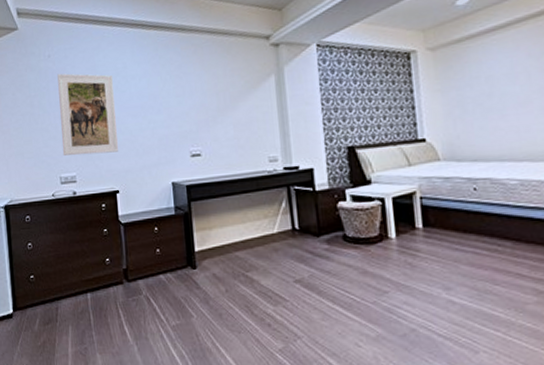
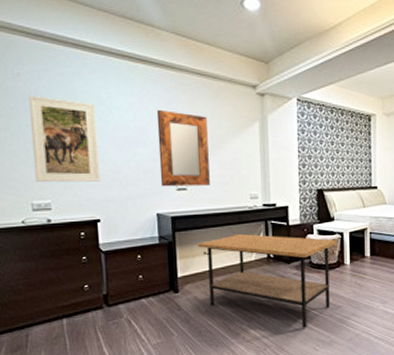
home mirror: none [168,73,225,154] -> present [156,109,210,187]
coffee table: none [214,202,376,317] -> present [198,233,336,328]

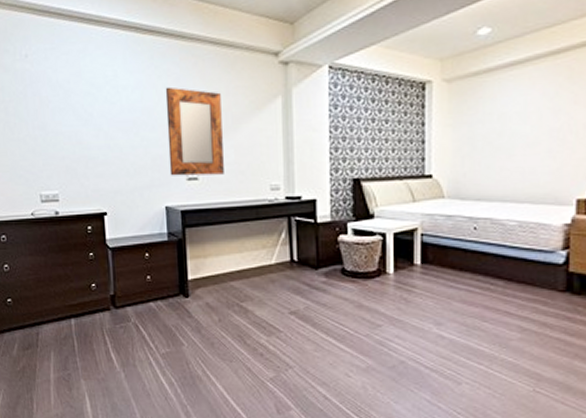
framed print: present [29,95,100,183] -> none [36,77,106,172]
coffee table: present [198,233,336,328] -> none [210,231,376,348]

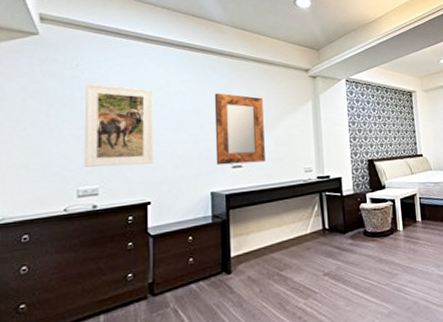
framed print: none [36,77,106,172] -> present [83,83,154,168]

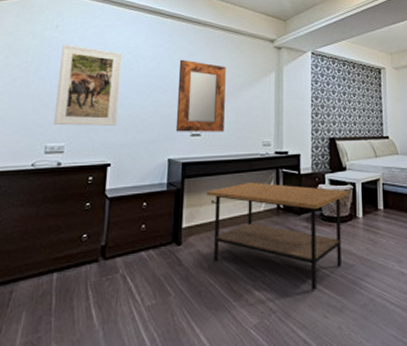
coffee table: none [252,206,389,301] -> present [206,181,348,290]

